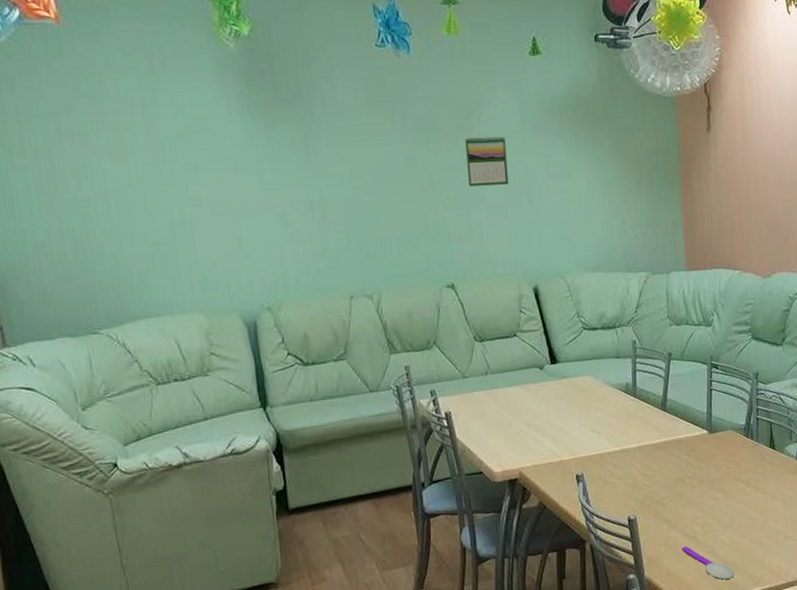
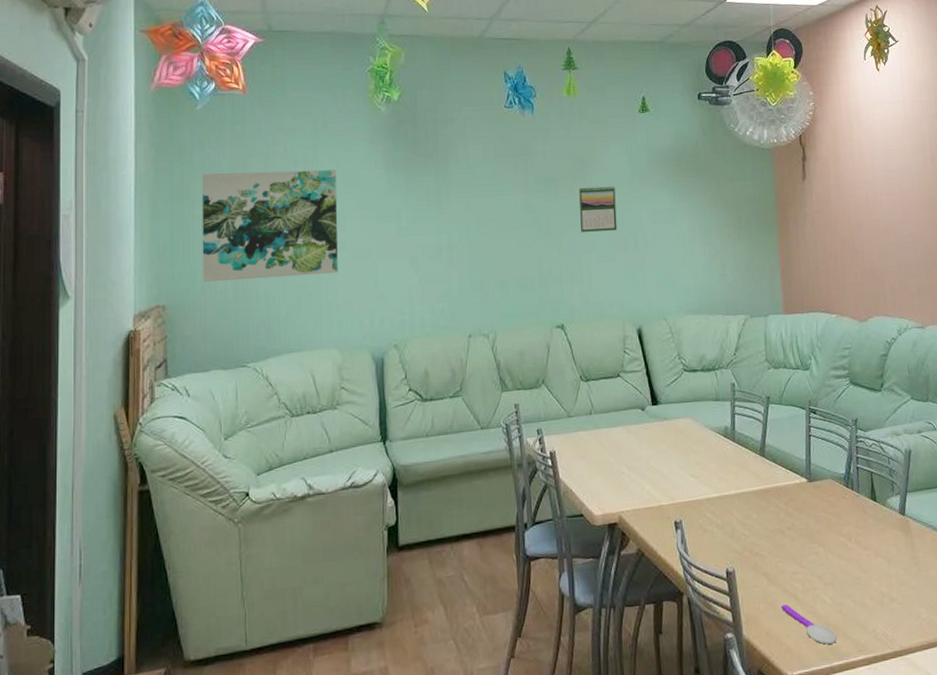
wall art: none [16,115,195,243] -> present [201,170,338,283]

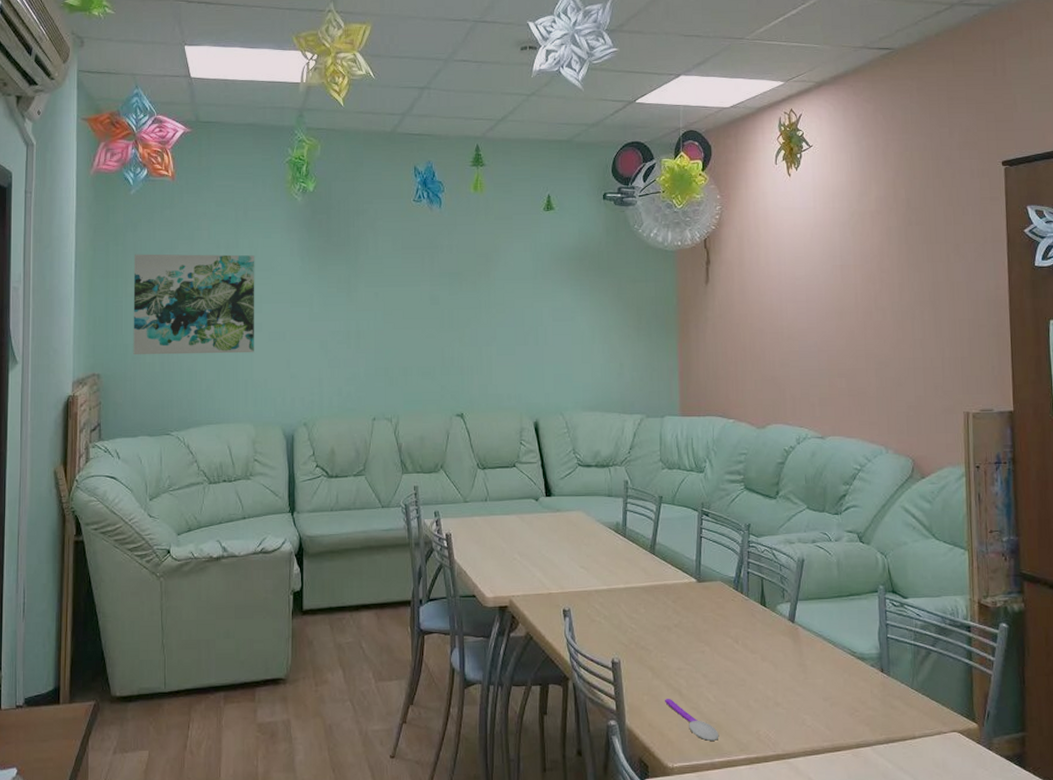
calendar: present [579,185,617,232] -> none [482,281,518,325]

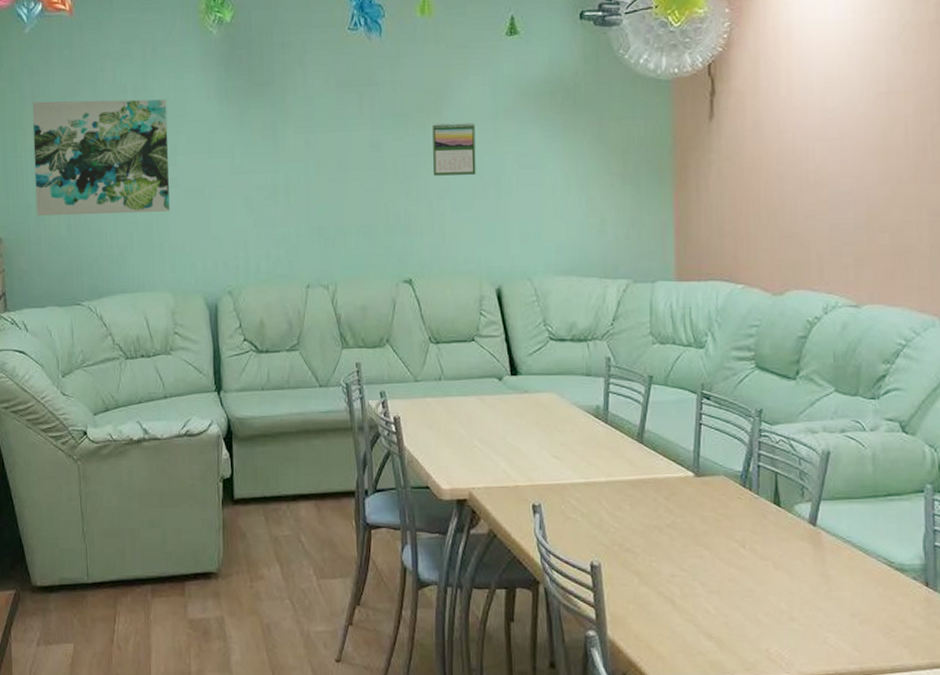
calendar: none [482,281,518,325] -> present [432,122,476,176]
spoon: present [665,699,719,741] -> none [654,609,720,658]

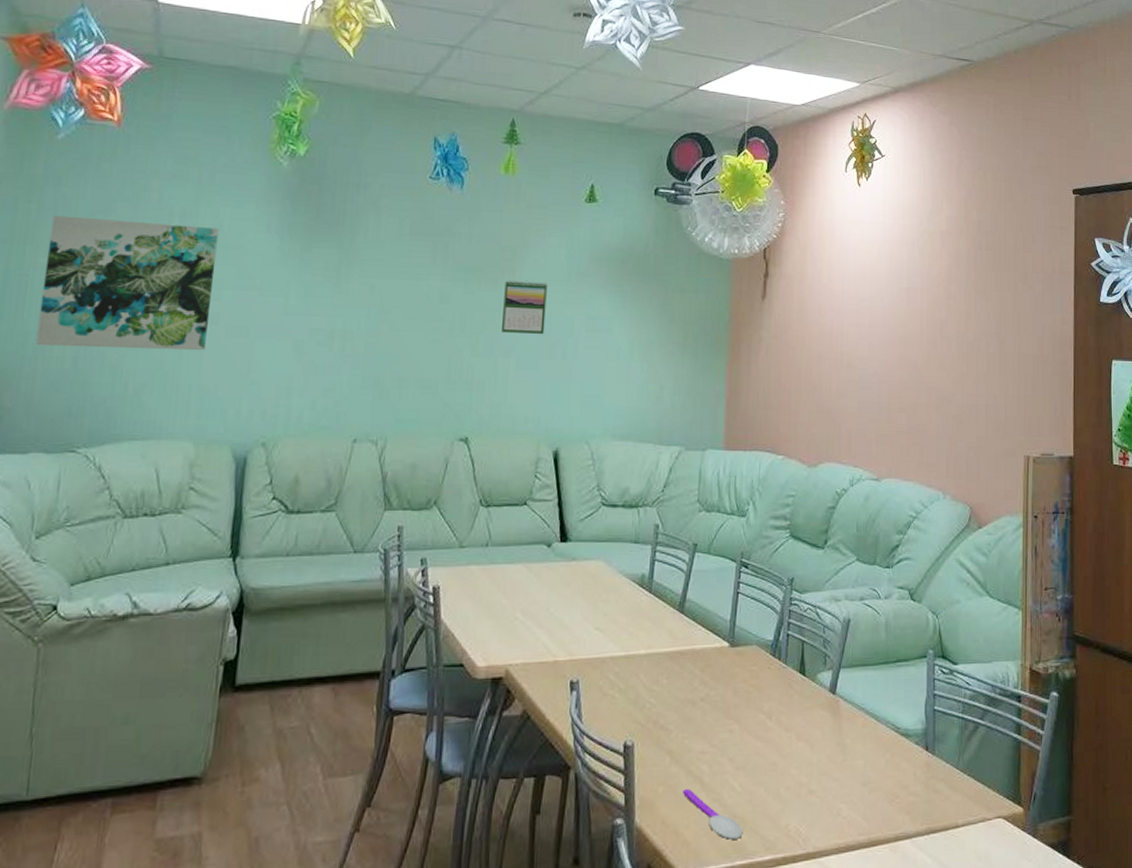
spoon: none [654,609,720,658] -> present [683,789,743,839]

